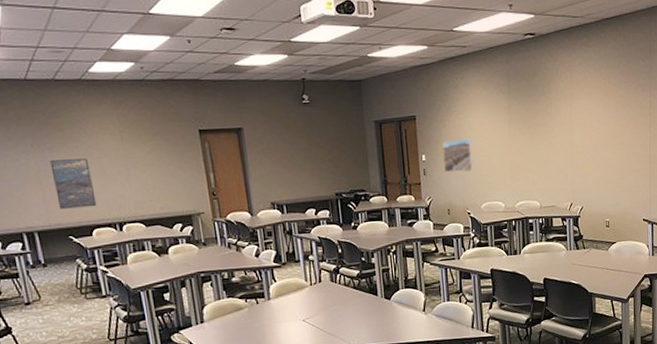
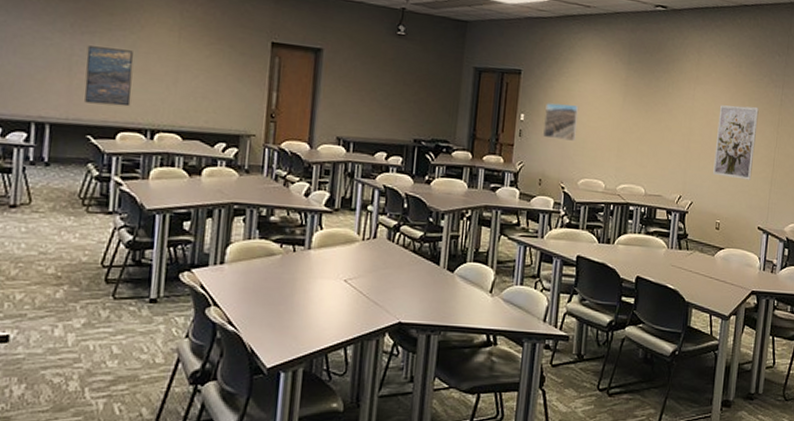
wall art: none [595,112,632,180] -> present [713,105,759,180]

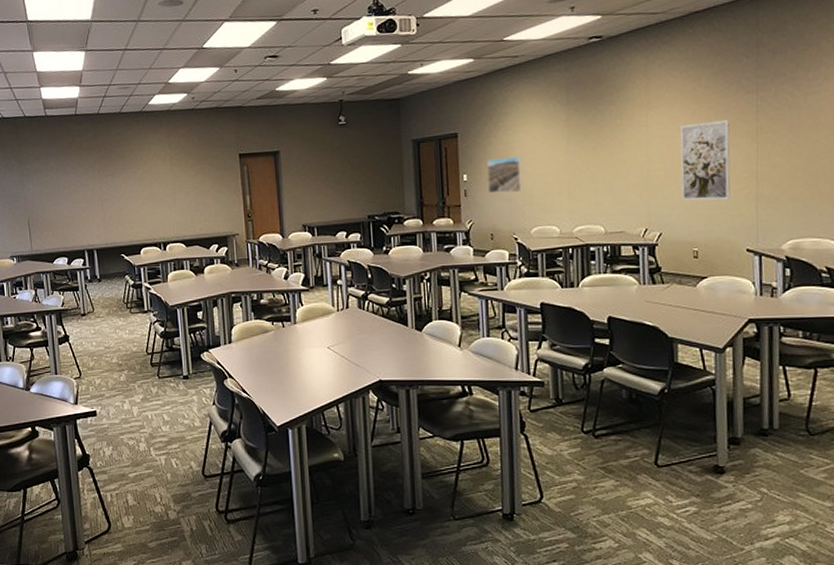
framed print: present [84,46,134,107] -> none [111,183,146,229]

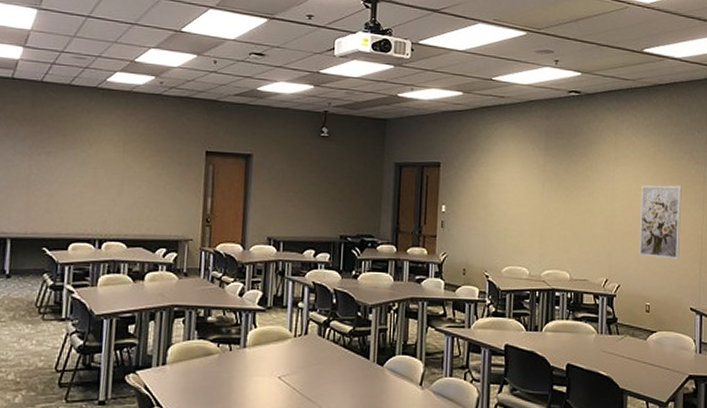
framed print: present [487,157,522,194] -> none [464,193,499,229]

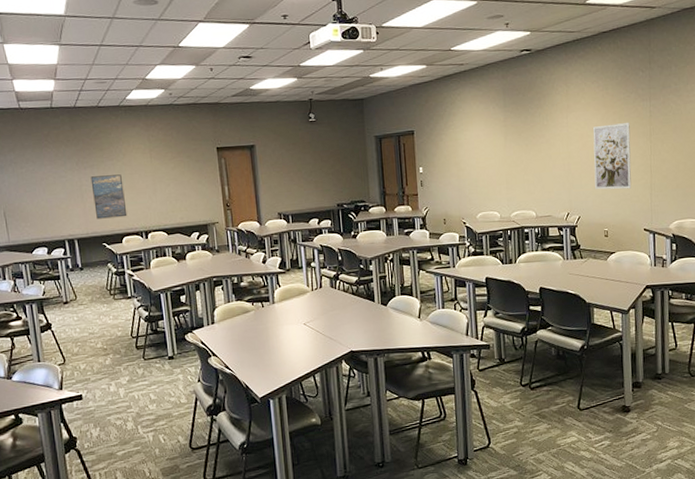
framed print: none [40,165,84,219] -> present [90,174,127,219]

